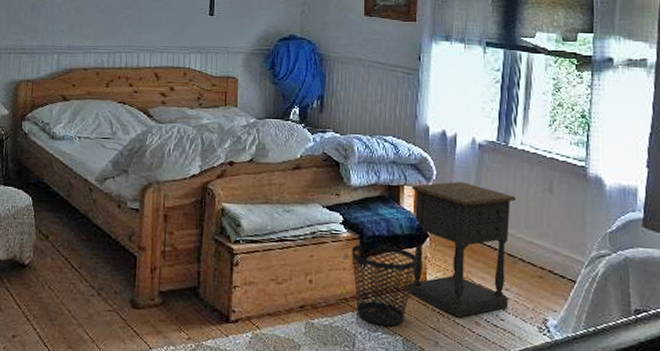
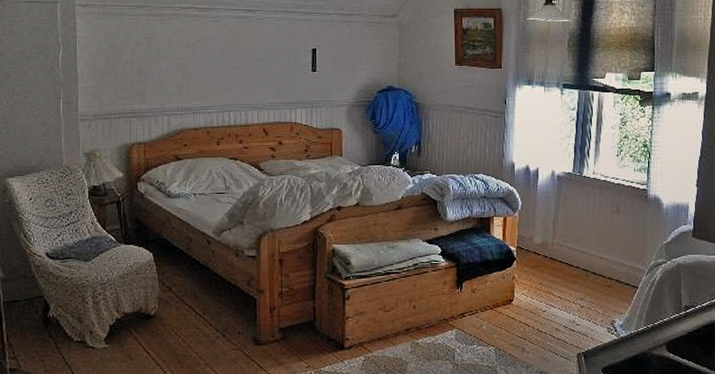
wastebasket: present [351,244,417,327] -> none [449,269,506,339]
nightstand: present [407,181,516,318] -> none [498,209,589,326]

